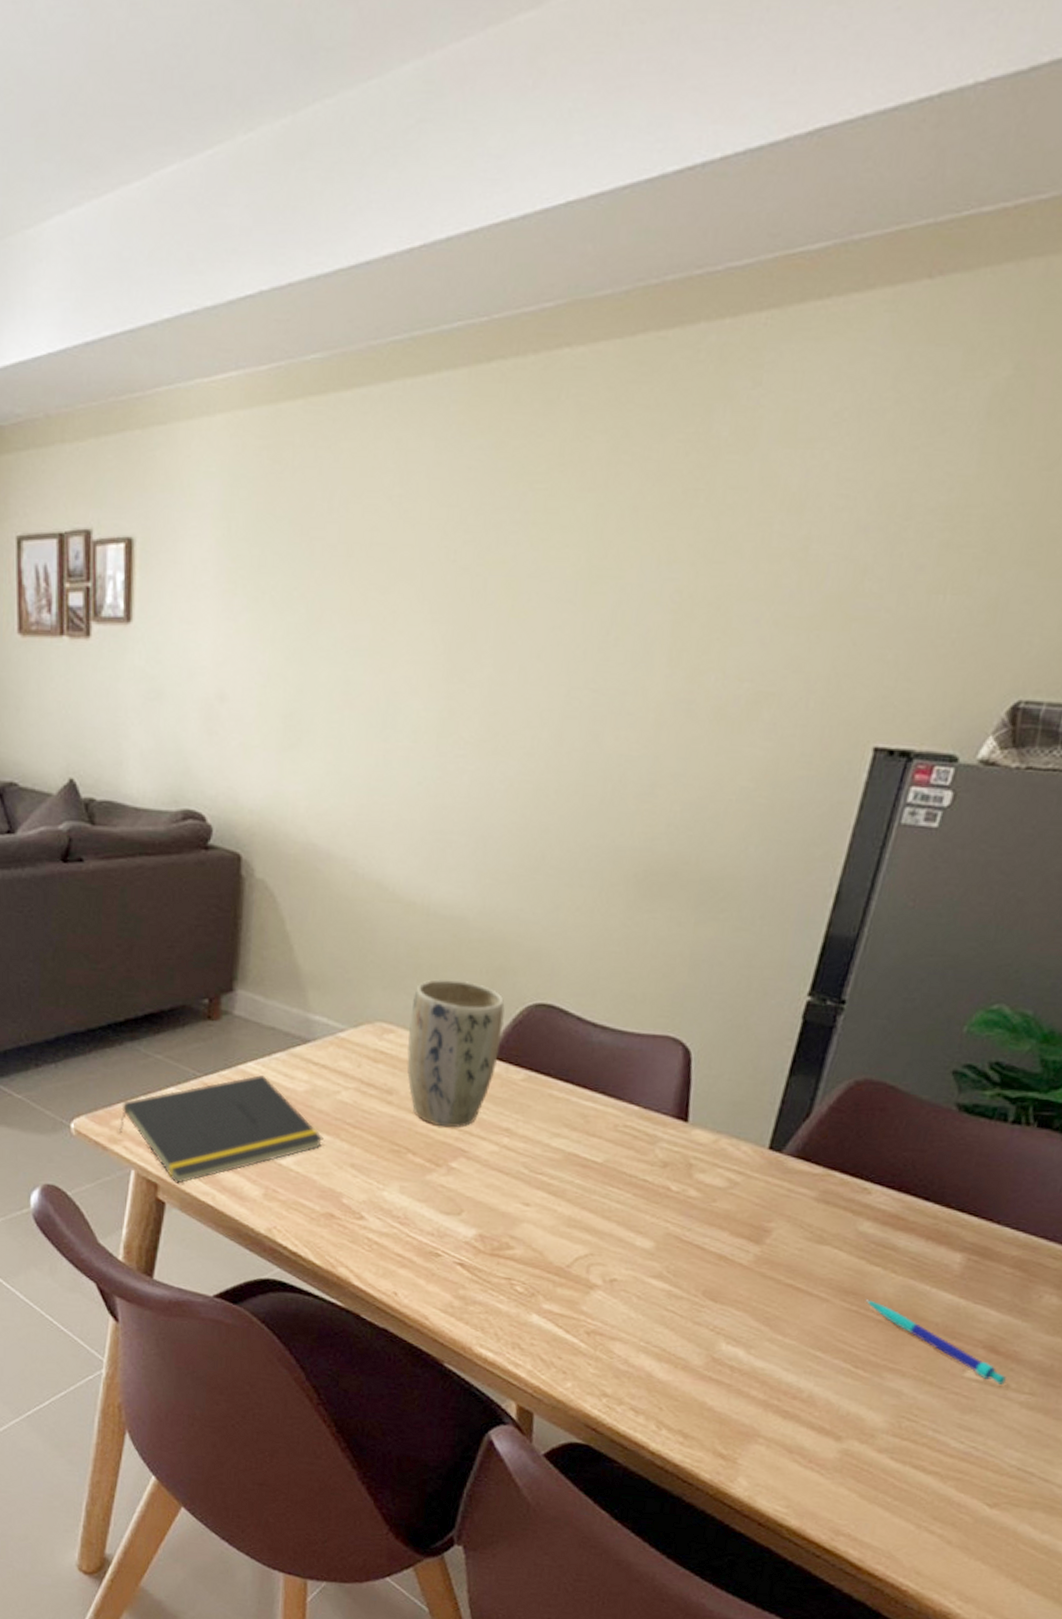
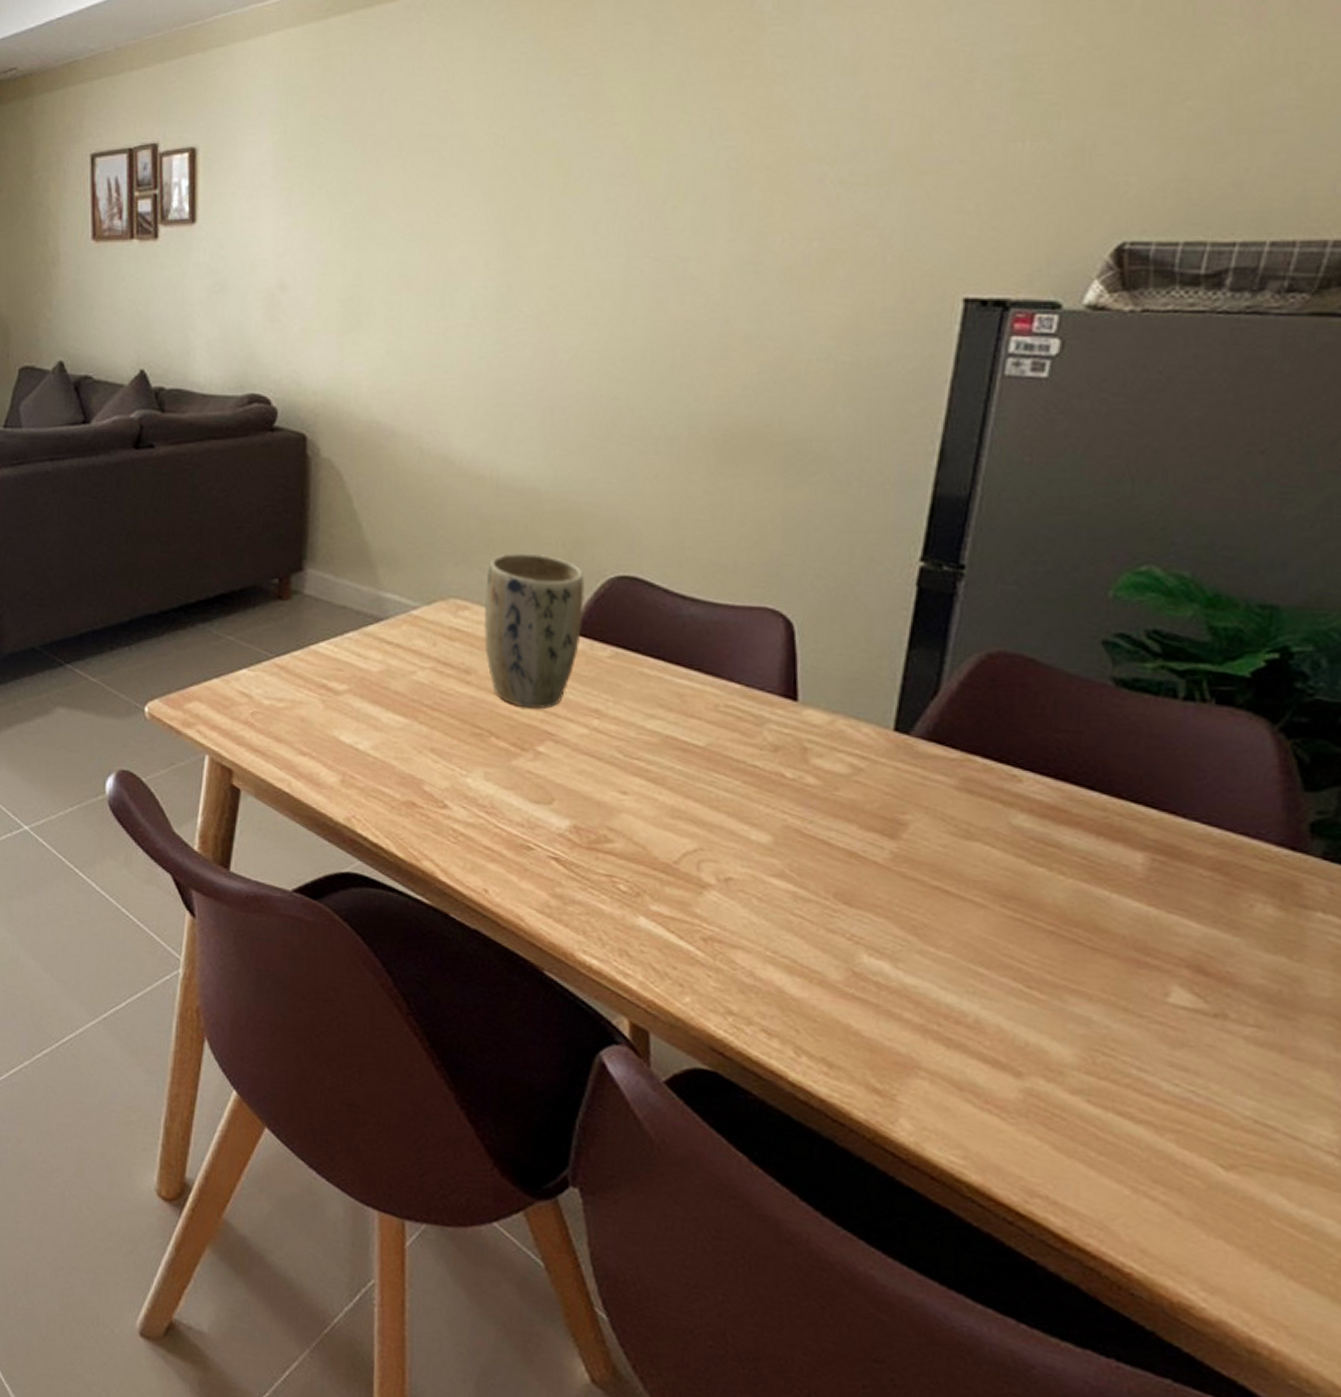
notepad: present [119,1075,324,1184] -> none [193,655,401,769]
pen: present [865,1299,1006,1385] -> none [1030,906,1222,1014]

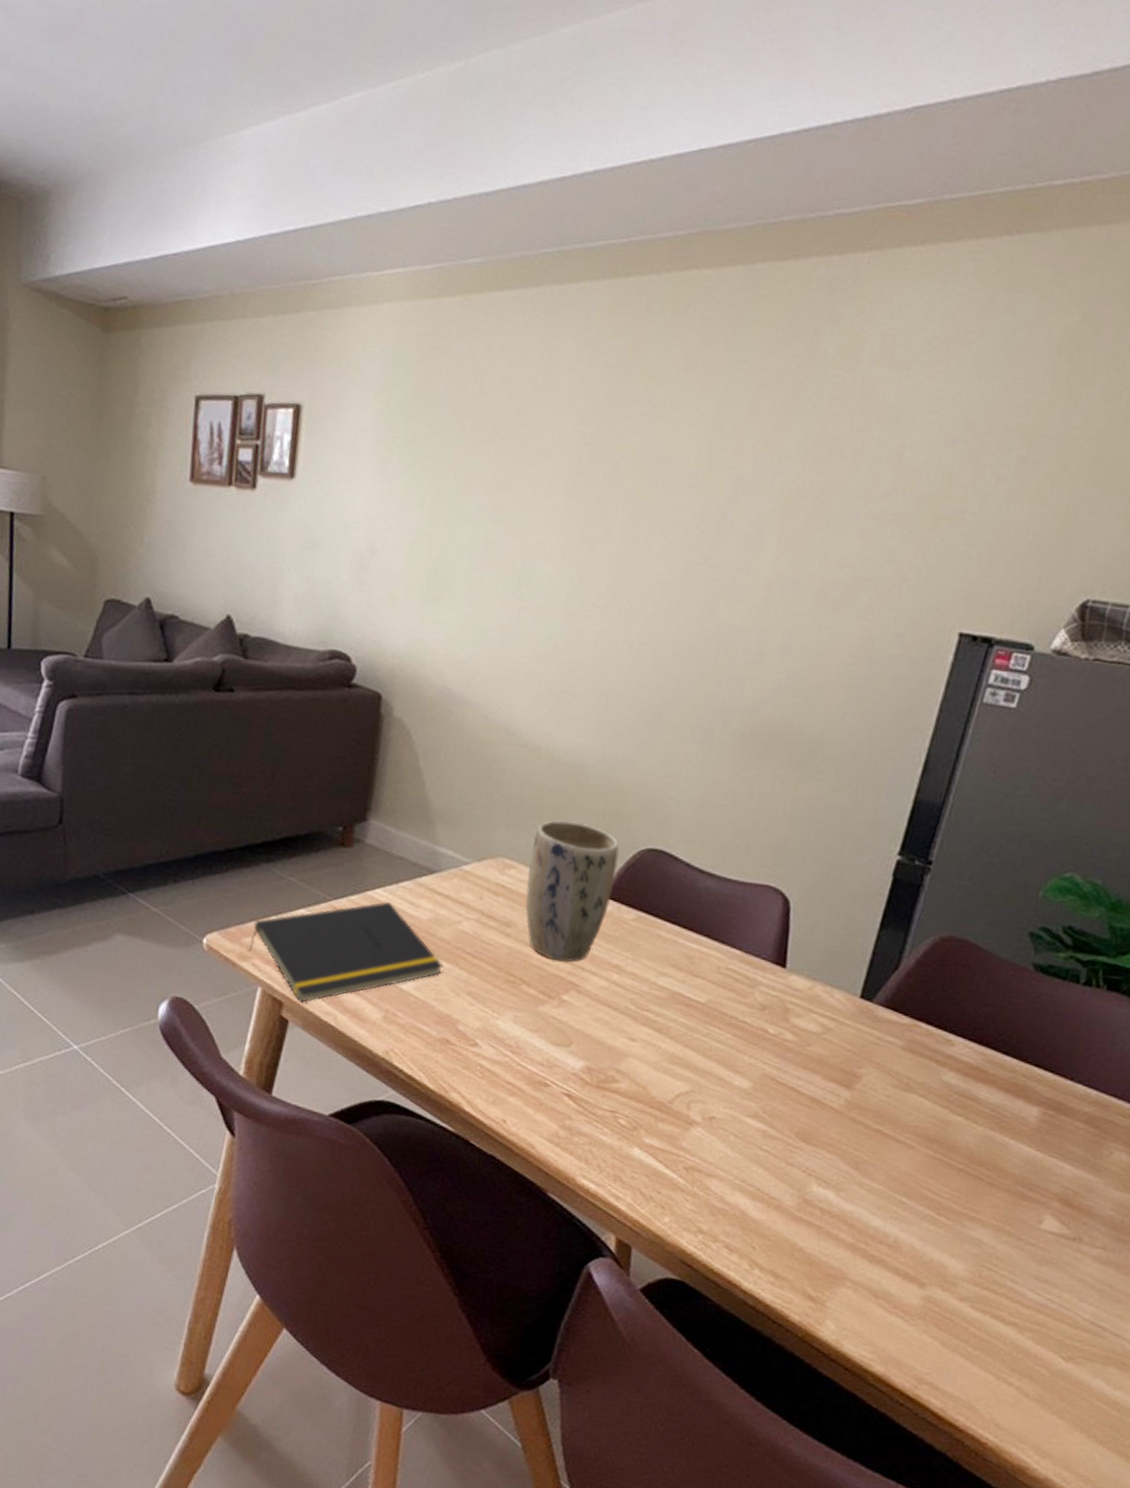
notepad: none [193,655,401,769] -> present [249,902,444,1003]

